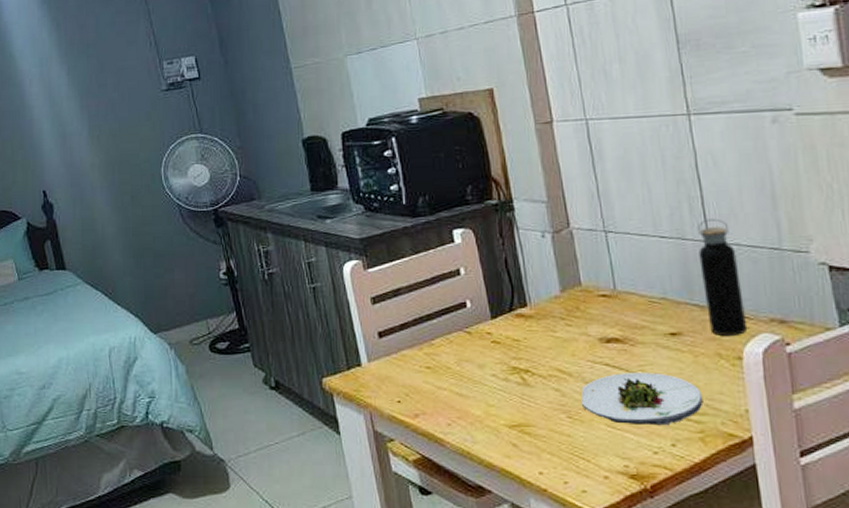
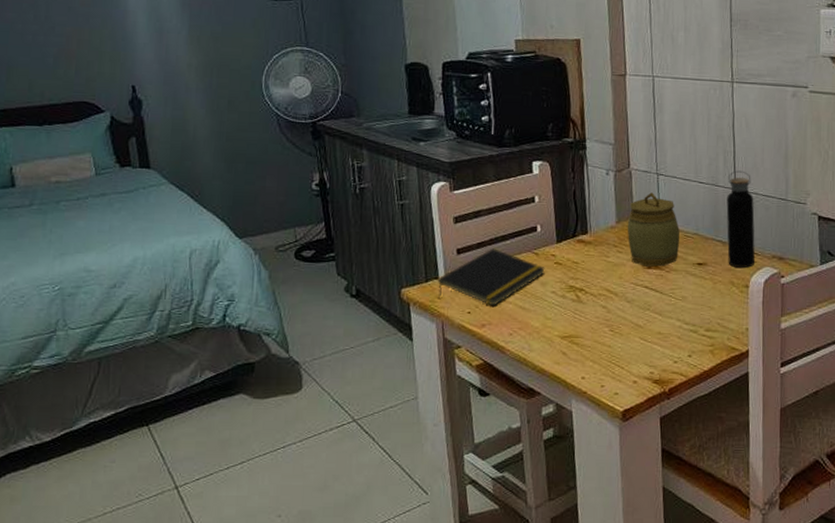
notepad: none [361,329,481,394] -> present [438,248,545,306]
jar: none [574,253,644,340] -> present [627,192,680,267]
salad plate: present [580,373,703,426] -> none [622,295,716,340]

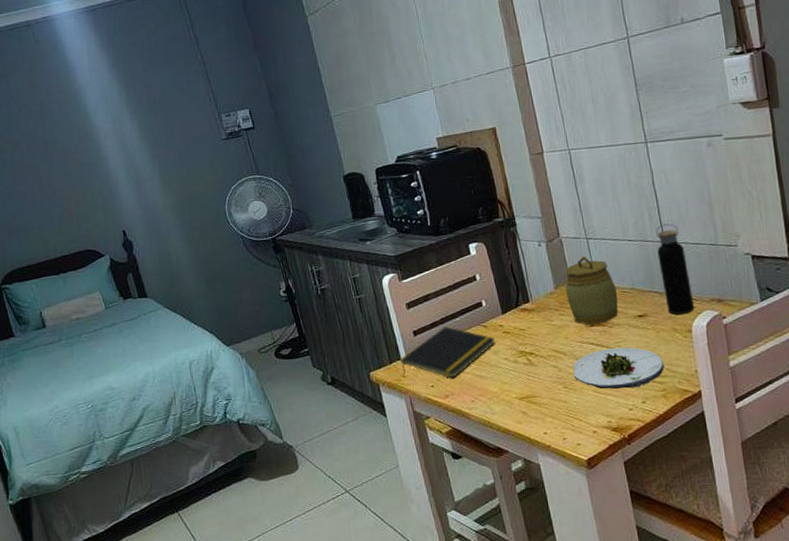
salad plate: none [622,295,716,340] -> present [573,347,664,389]

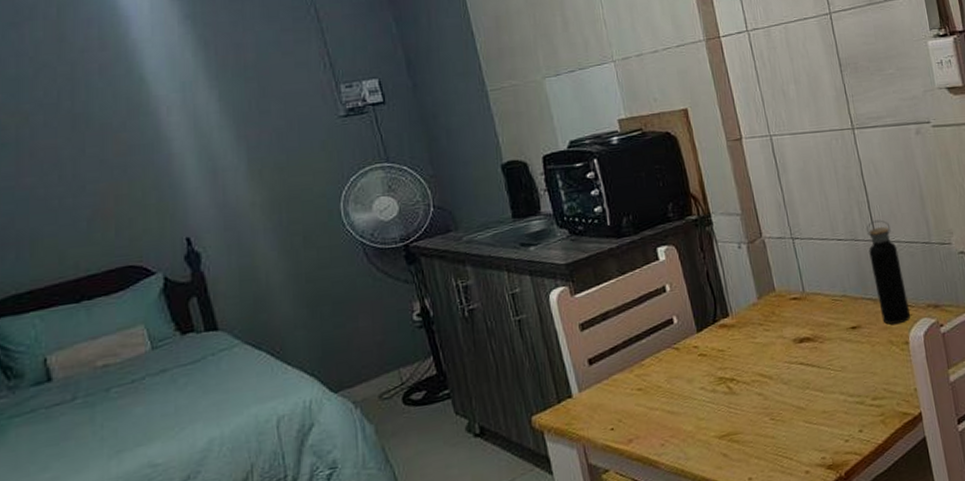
notepad: present [401,326,495,378] -> none [572,351,690,418]
jar: present [565,256,619,325] -> none [769,259,830,341]
salad plate: present [573,347,664,389] -> none [781,365,881,418]

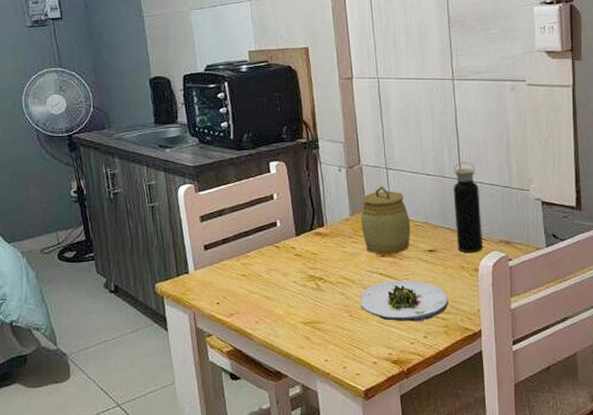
jar: none [769,259,830,341] -> present [360,186,411,255]
salad plate: none [781,365,881,418] -> present [360,281,449,322]

